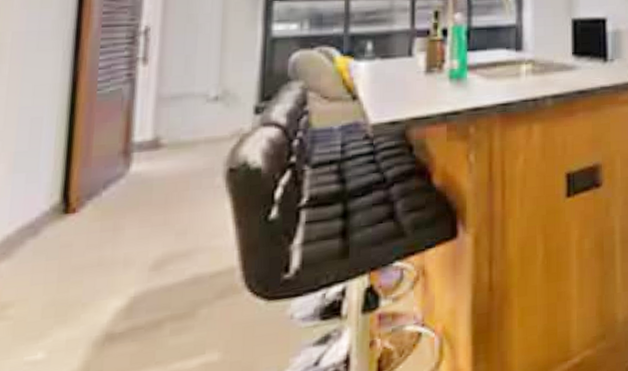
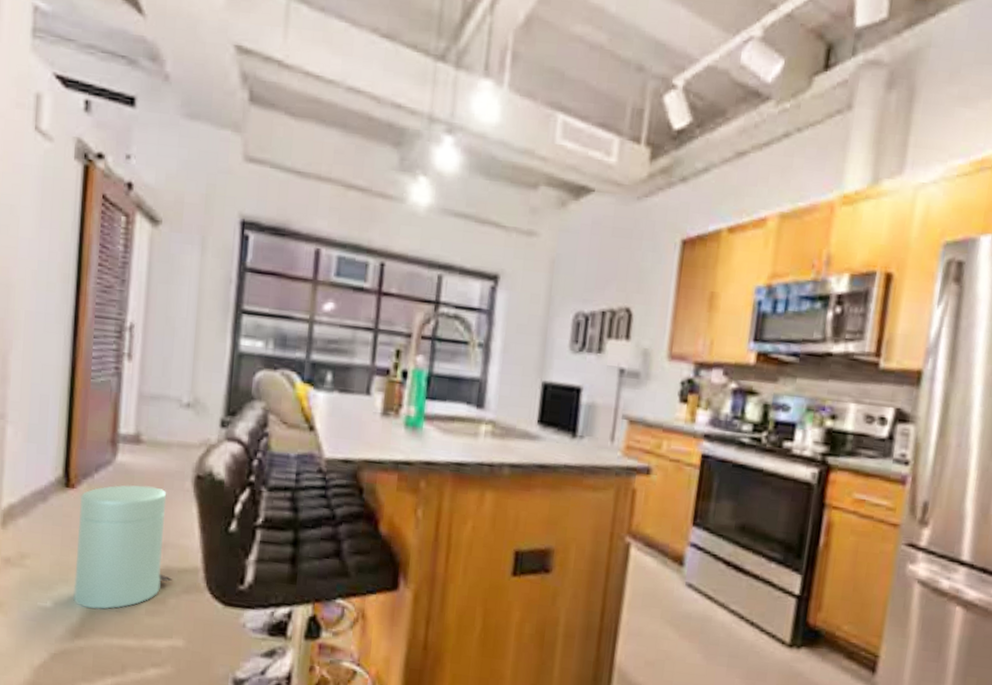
trash can: none [74,190,203,348] -> present [73,485,172,609]

